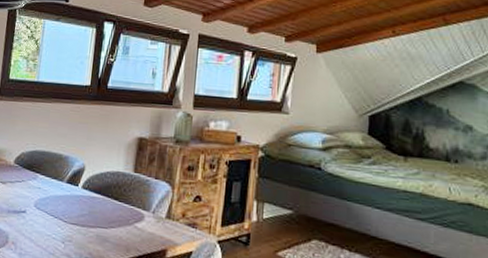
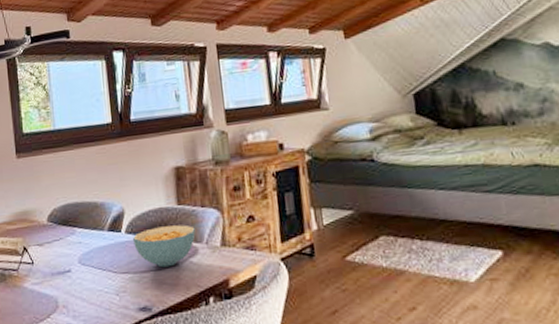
cereal bowl: none [87,188,145,227] -> present [133,225,196,268]

